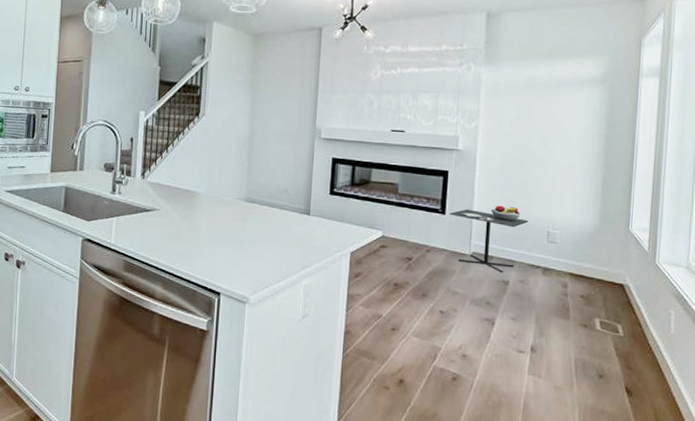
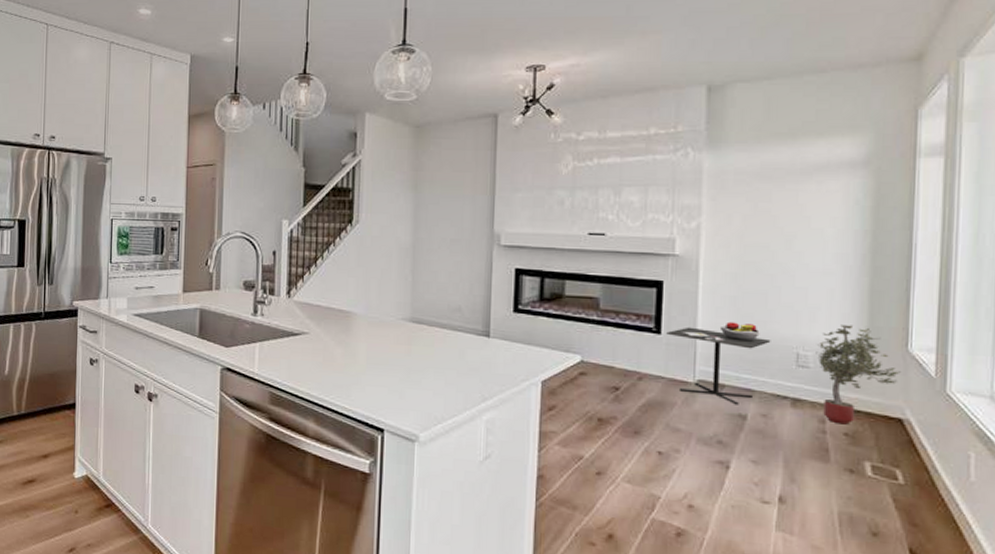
potted tree: none [563,209,623,289] -> present [817,324,901,425]

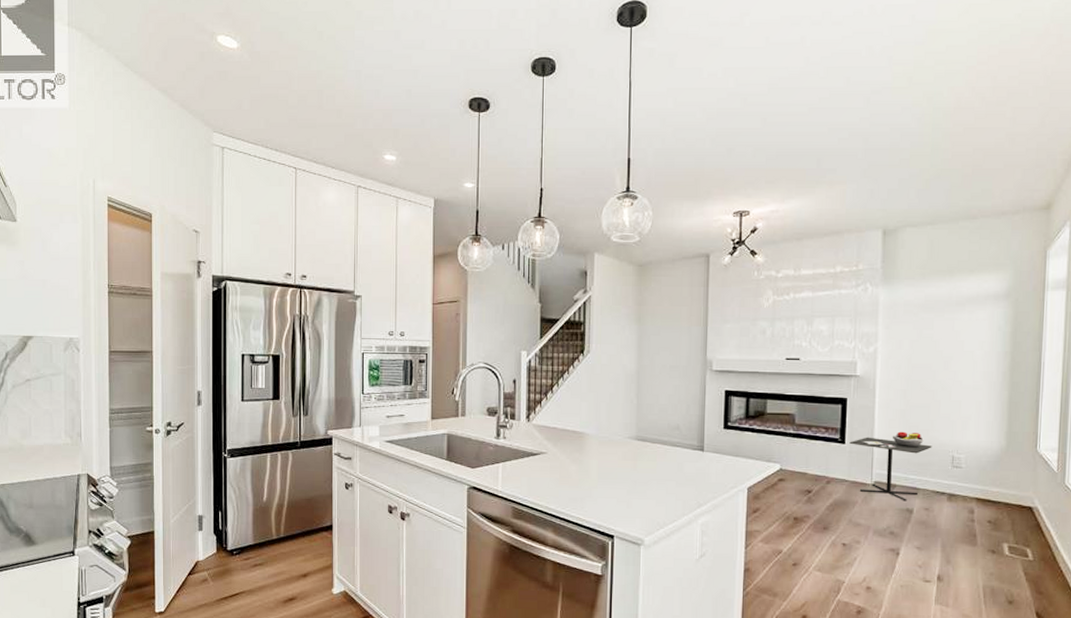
potted tree: present [817,324,901,425] -> none [968,431,1031,514]

